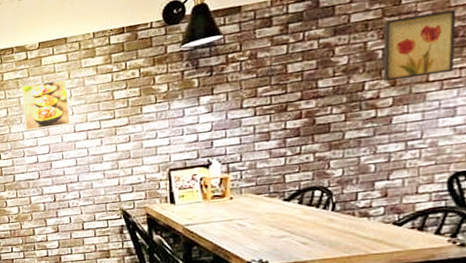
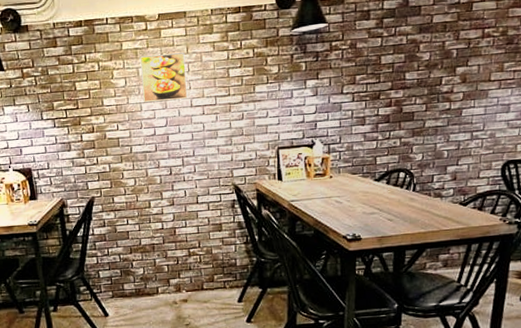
wall art: present [382,10,457,82] -> none [456,20,513,79]

